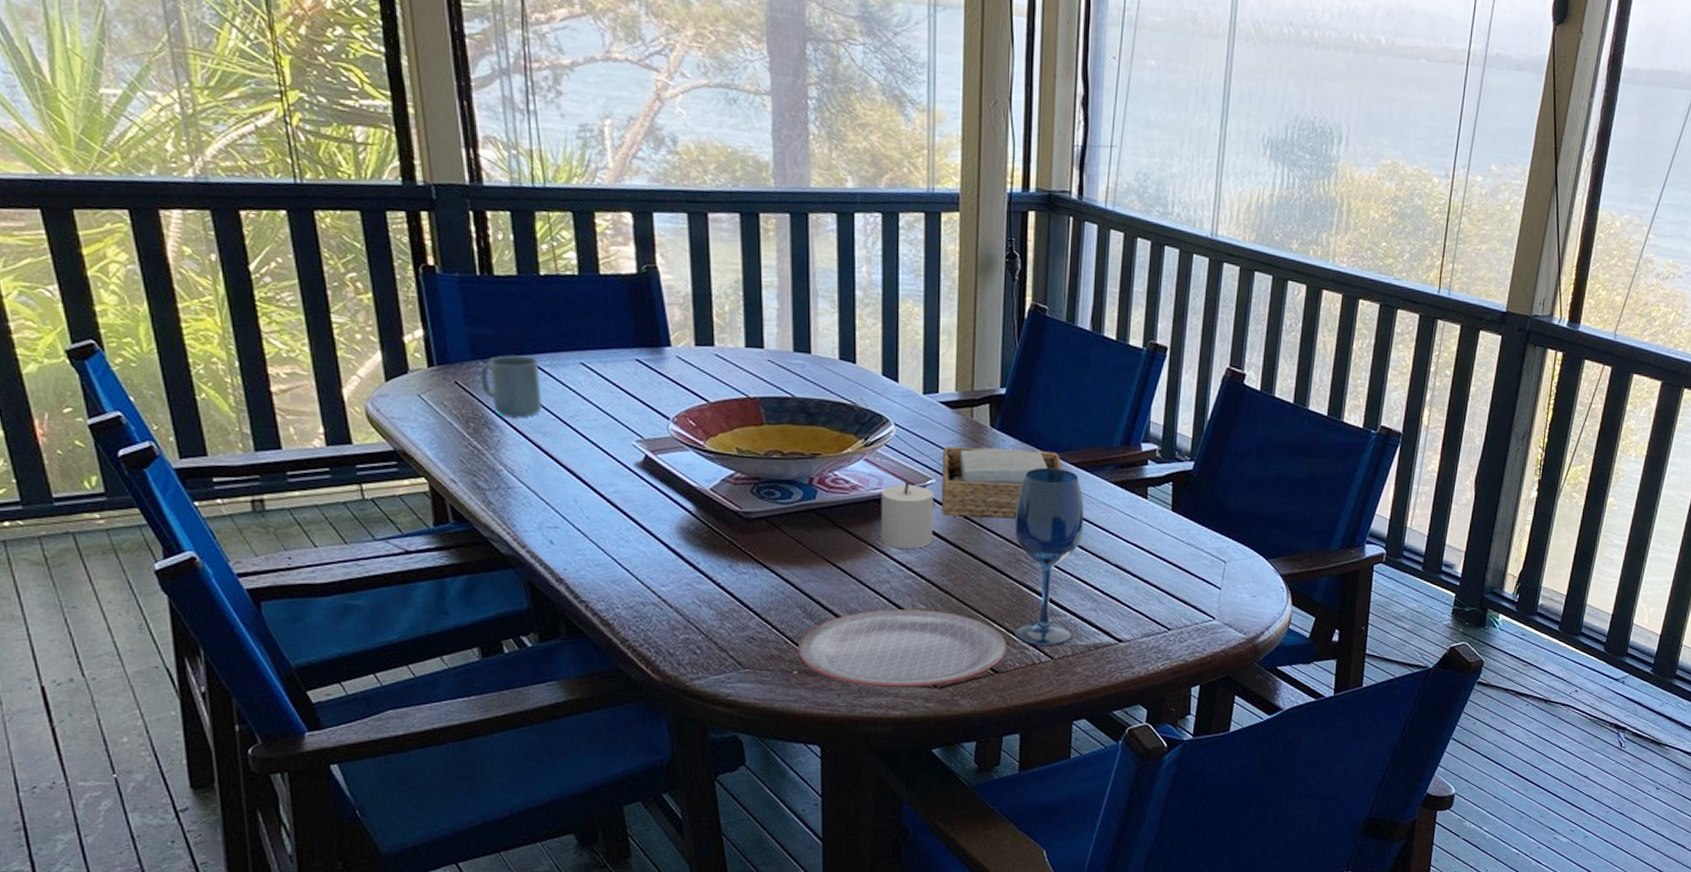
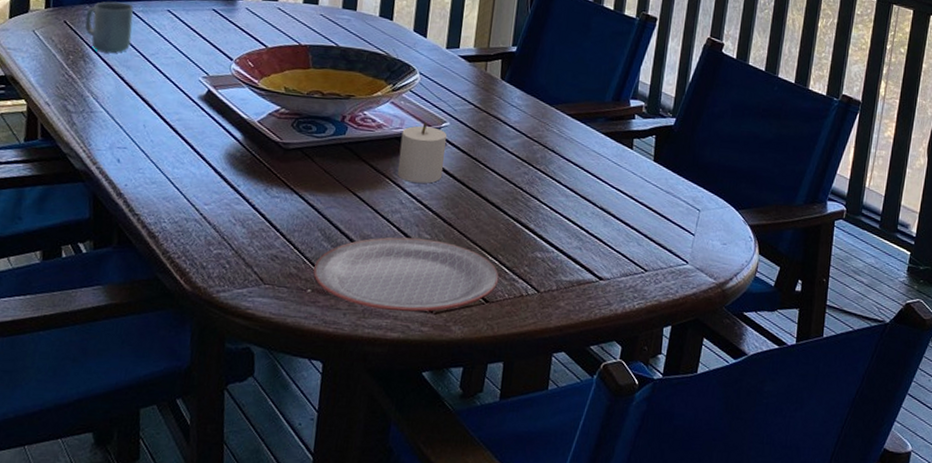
napkin holder: present [941,446,1064,519] -> none [452,94,561,161]
wineglass: present [1014,467,1085,646] -> none [507,116,577,280]

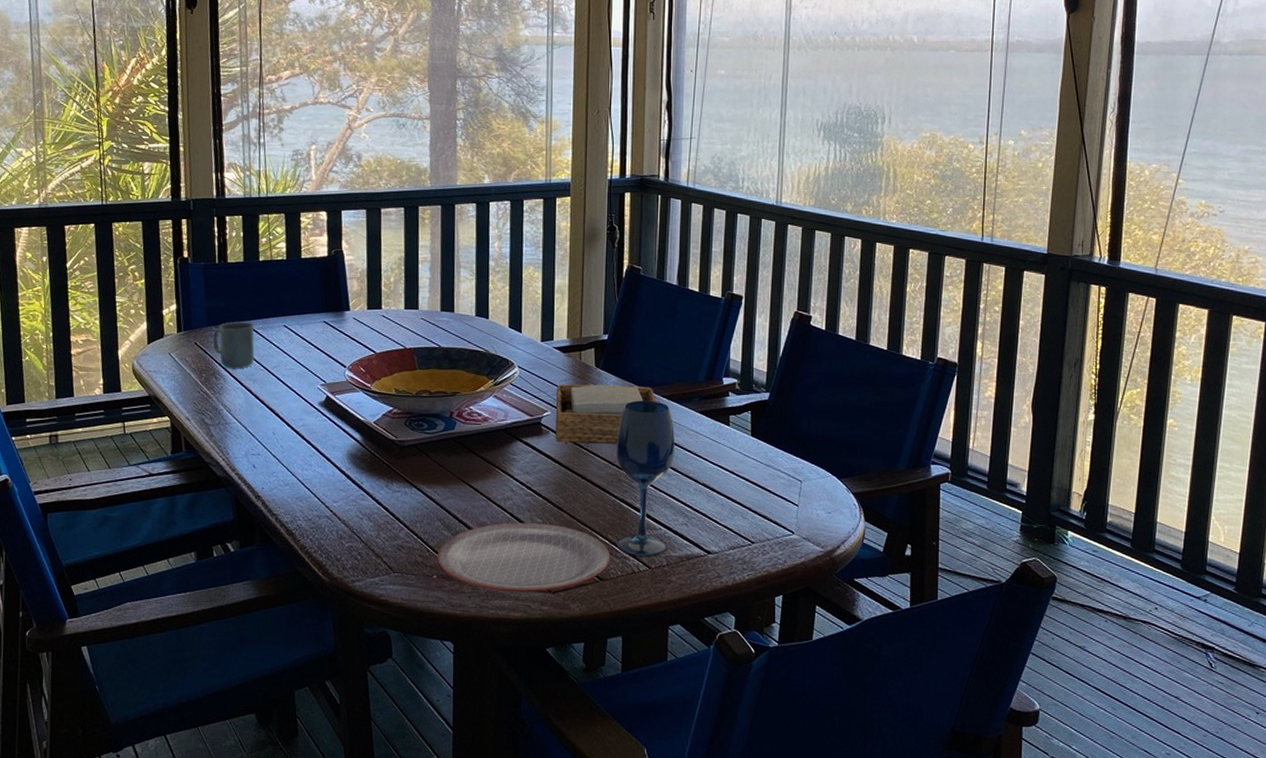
candle: present [397,121,447,184] -> none [506,412,549,471]
napkin holder: none [452,94,561,161] -> present [555,384,657,444]
wineglass: none [507,116,577,280] -> present [616,400,675,556]

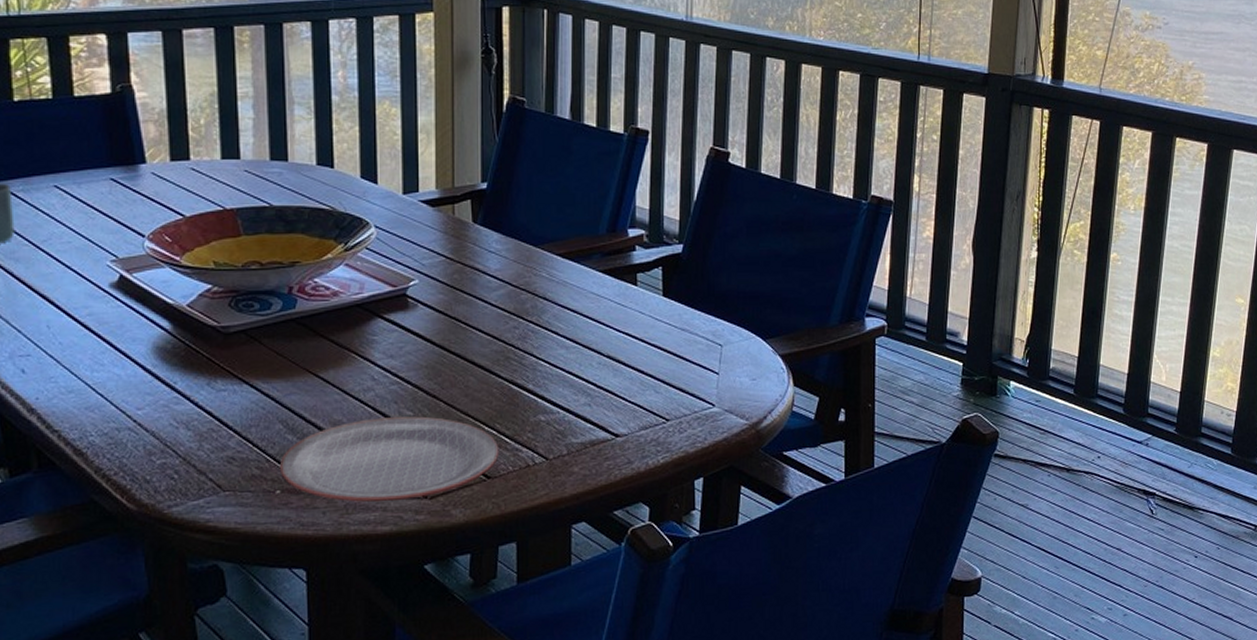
napkin holder: present [555,384,657,444] -> none [424,243,549,317]
wineglass: present [616,400,675,556] -> none [501,260,574,447]

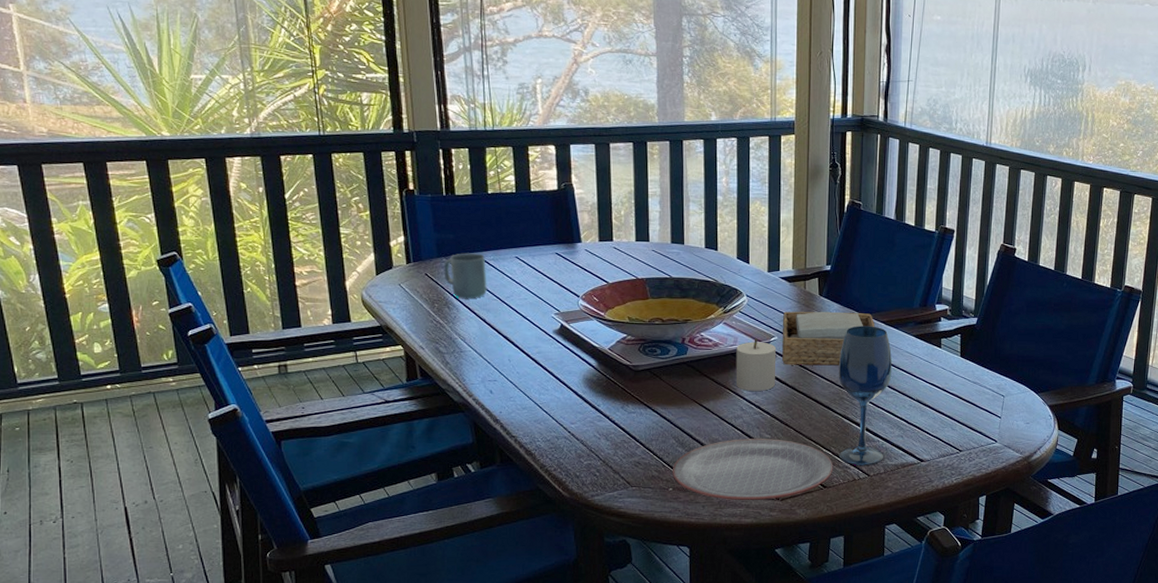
candle: none [363,281,418,354] -> present [735,337,776,391]
napkin holder: none [424,243,549,317] -> present [782,311,875,366]
wineglass: none [501,260,574,447] -> present [838,326,892,465]

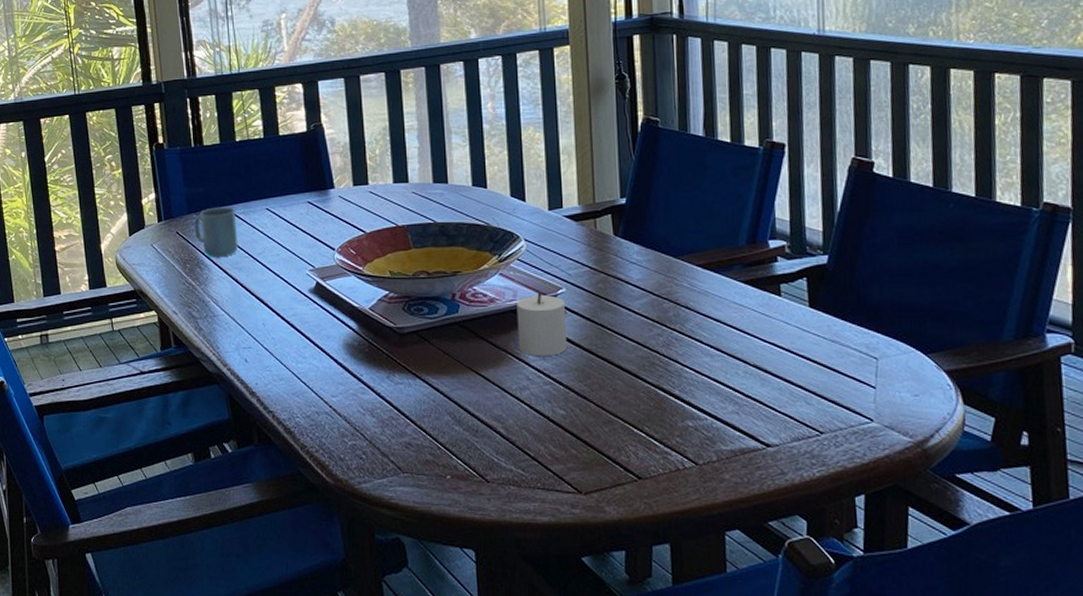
plate: present [672,439,834,501] -> none [448,415,649,494]
napkin holder: present [782,311,875,366] -> none [570,254,690,323]
wineglass: present [838,326,892,465] -> none [645,271,717,451]

